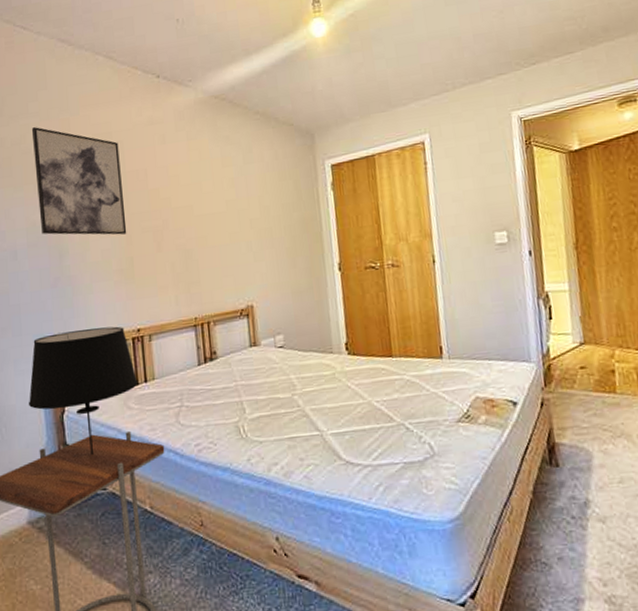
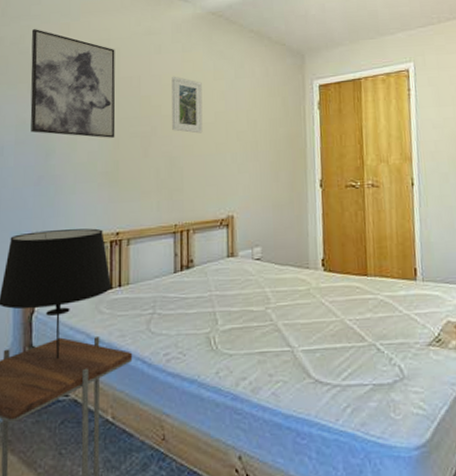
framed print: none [179,166,215,224] -> present [172,76,203,134]

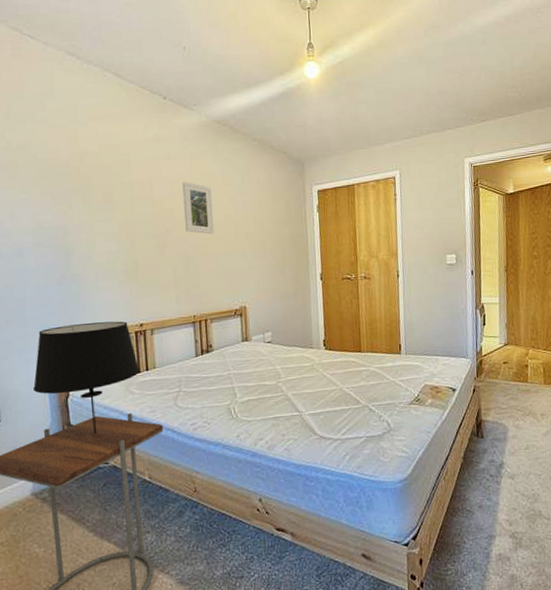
wall art: present [30,29,116,138] -> none [38,134,132,240]

